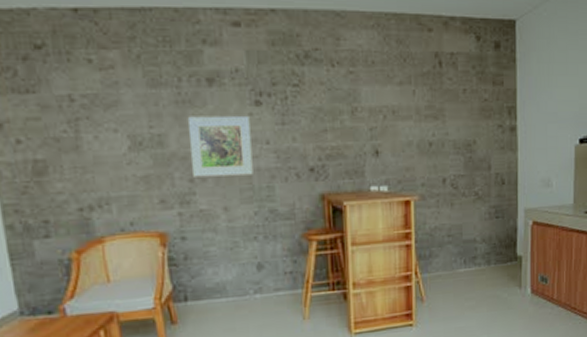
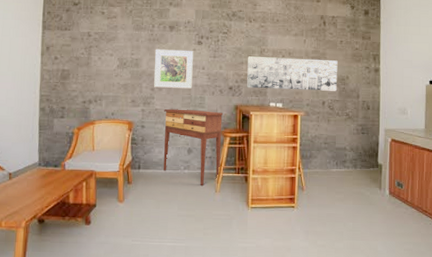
console table: none [213,205,308,313] -> present [163,108,224,185]
wall art: none [333,118,462,168] -> present [247,56,338,91]

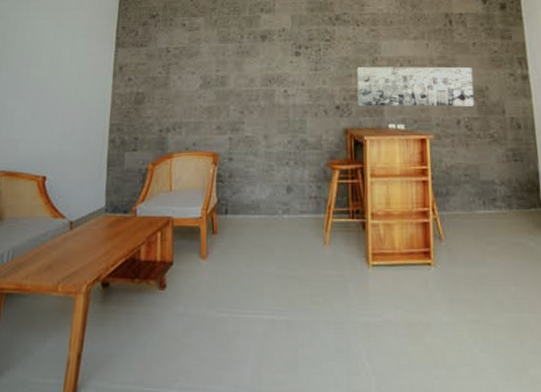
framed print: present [154,49,193,89] -> none [244,63,290,110]
console table: present [163,108,224,185] -> none [256,135,330,235]

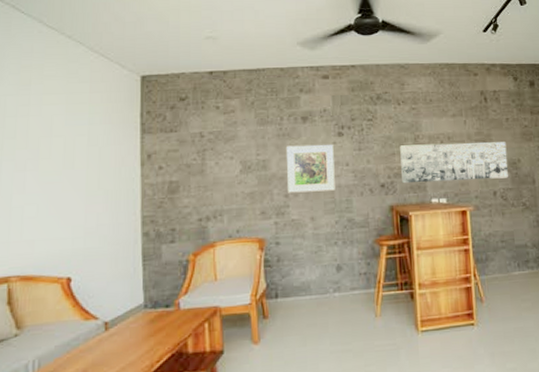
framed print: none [244,63,290,110] -> present [287,144,335,193]

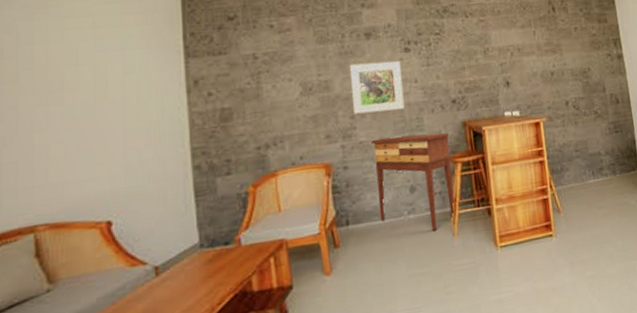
console table: none [303,215,380,310] -> present [371,133,457,231]
wall art: present [400,142,508,184] -> none [469,51,579,98]

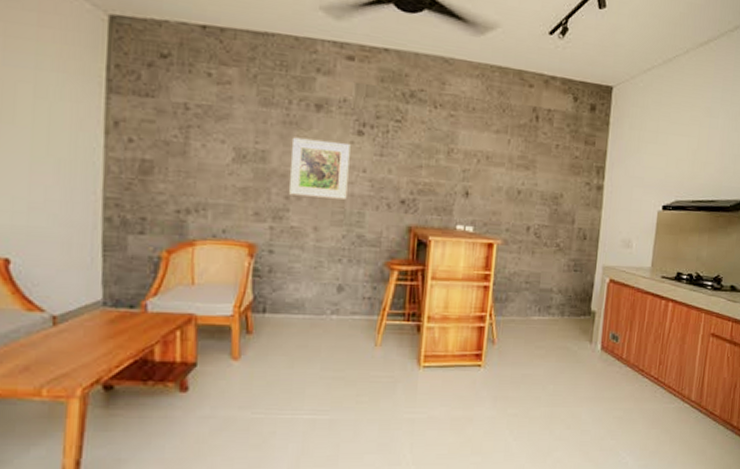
console table: present [371,133,457,231] -> none [299,226,391,337]

